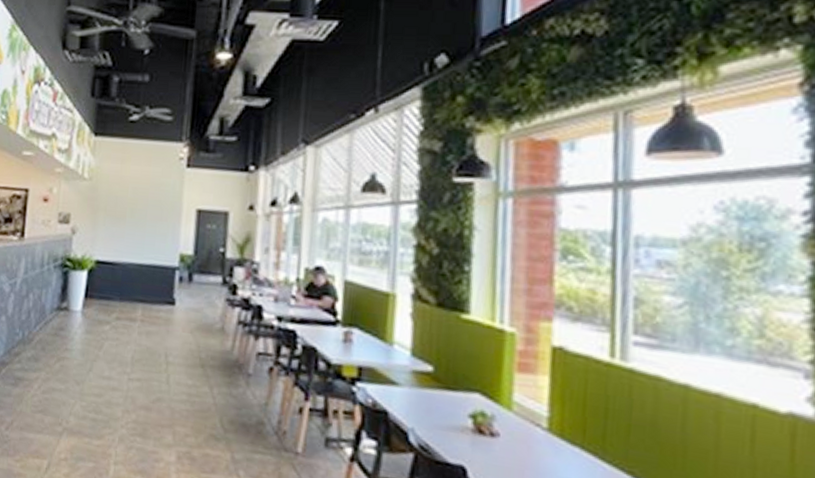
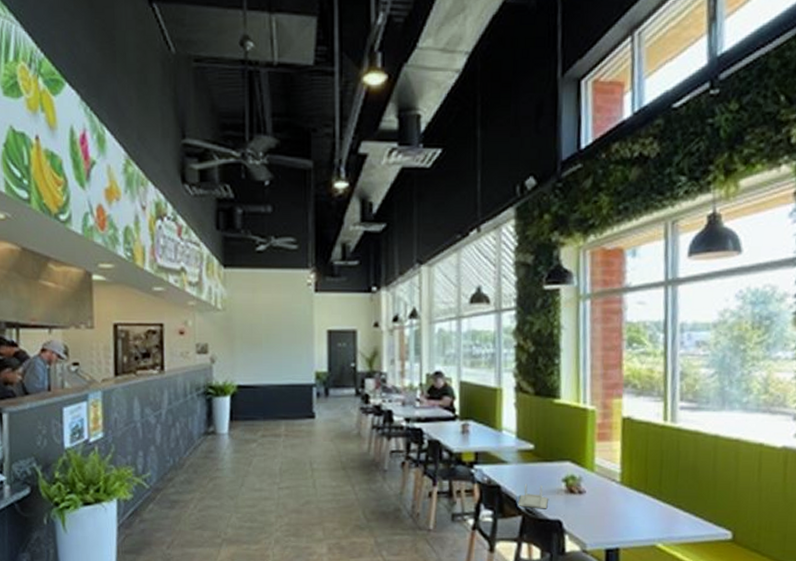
napkin holder: none [409,414,449,450] -> present [518,484,548,509]

